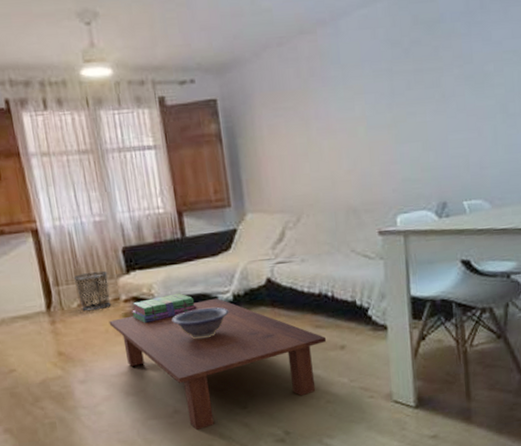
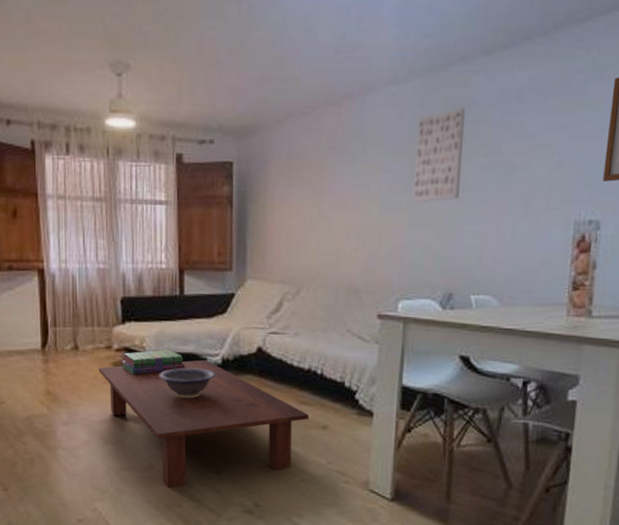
waste bin: present [73,271,111,311] -> none [71,317,104,356]
wall art: none [391,23,440,119] -> present [414,108,466,203]

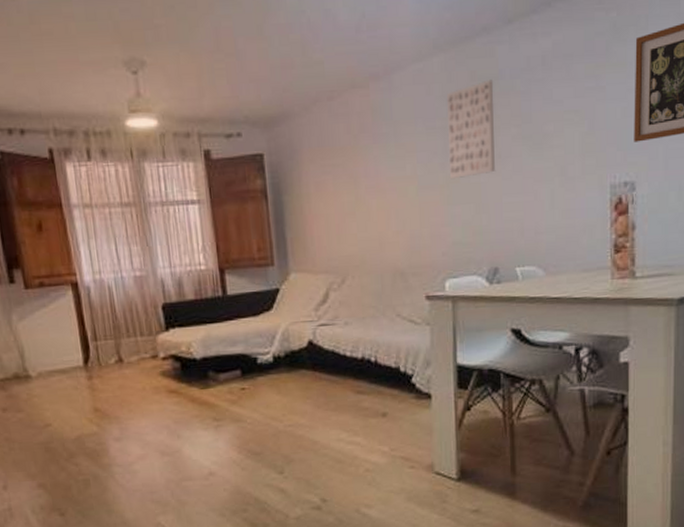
coffee table: present [98,359,310,489] -> none [146,359,368,494]
stack of books: present [122,349,185,375] -> none [170,352,236,382]
decorative bowl: present [159,368,216,399] -> none [210,368,269,401]

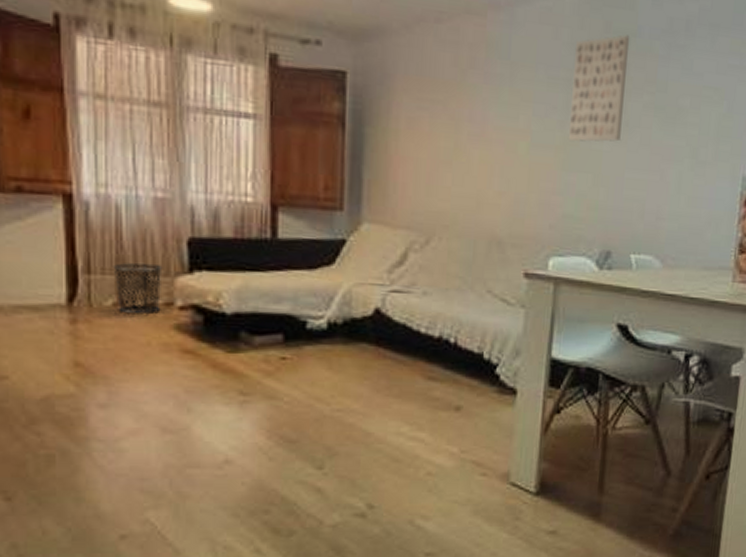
waste bin: none [112,327,149,368] -> present [113,262,163,315]

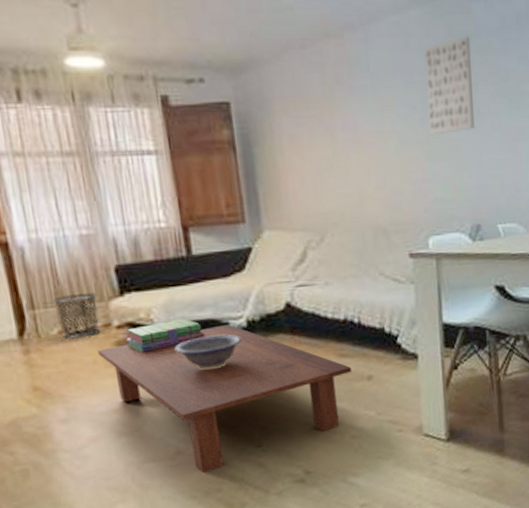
coffee table: none [153,323,440,490] -> present [97,324,352,474]
stack of books: none [188,309,277,341] -> present [126,318,205,352]
decorative bowl: none [241,333,319,373] -> present [174,334,242,371]

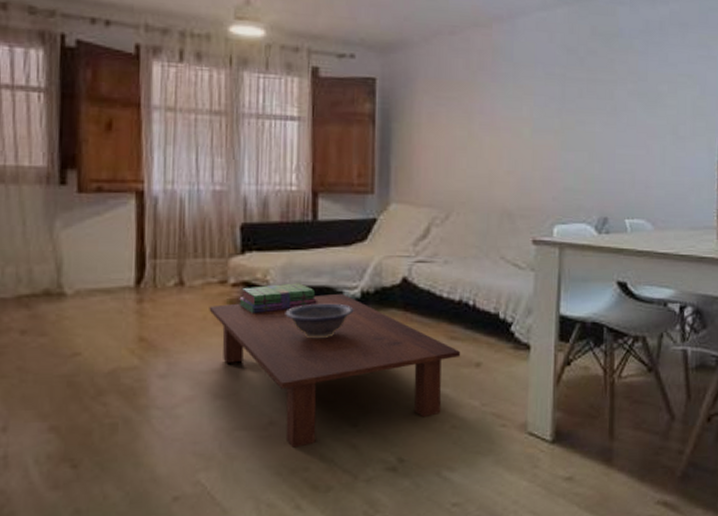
waste bin: present [53,292,101,339] -> none [176,246,219,292]
wall art: present [425,36,475,135] -> none [566,36,613,126]

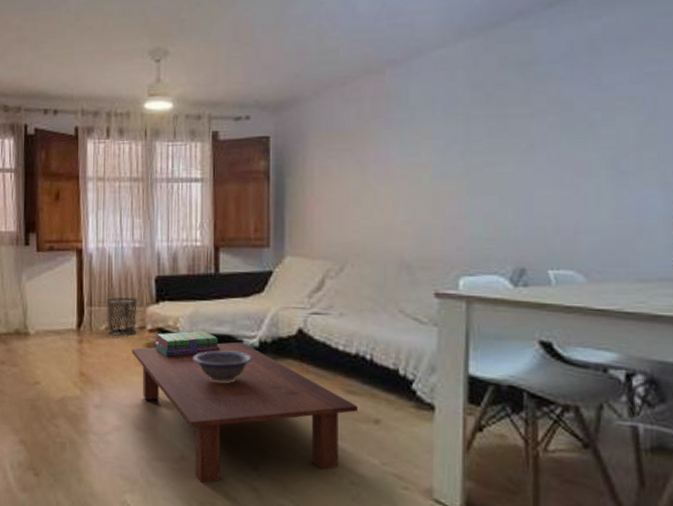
waste bin: none [176,246,219,292] -> present [106,296,138,336]

